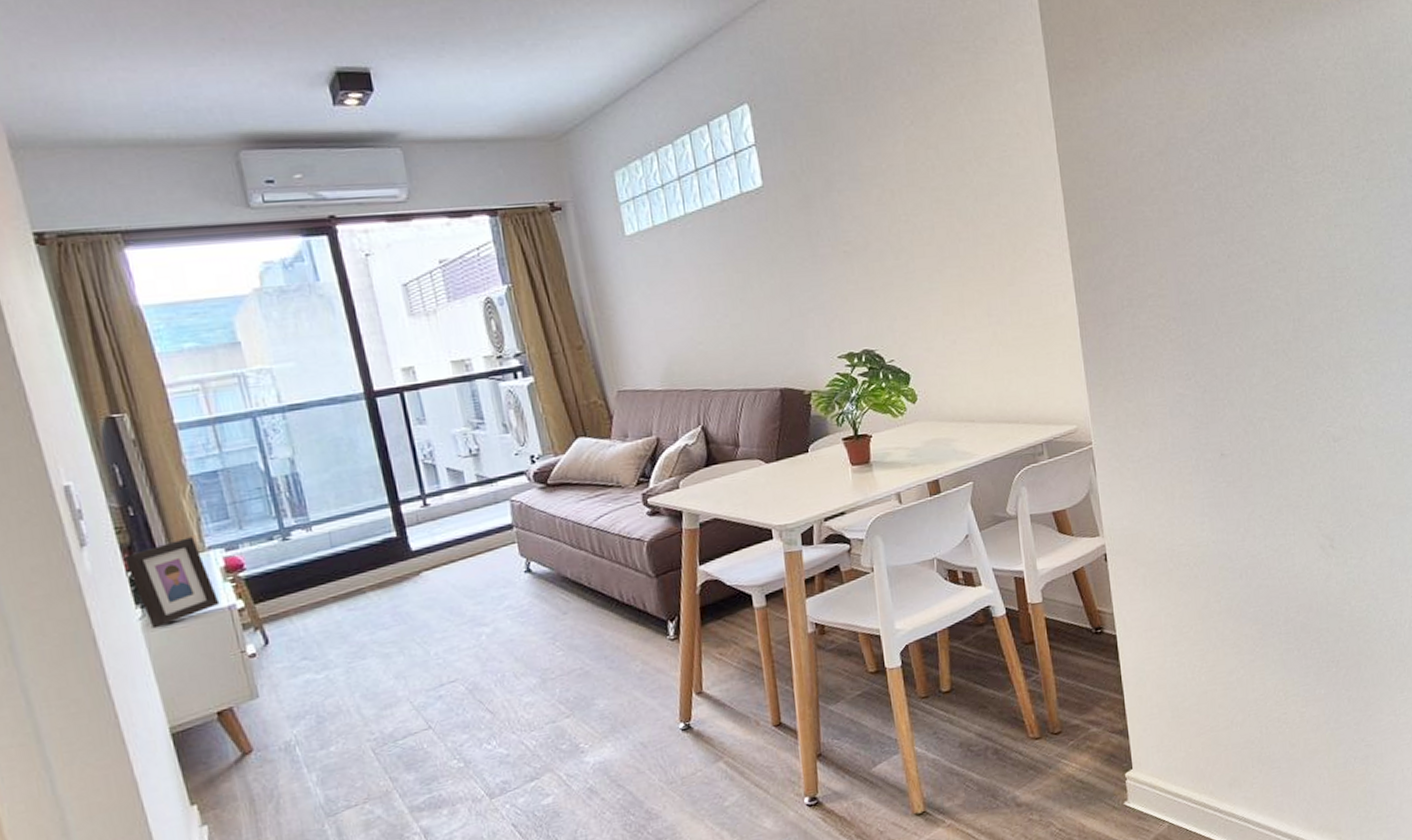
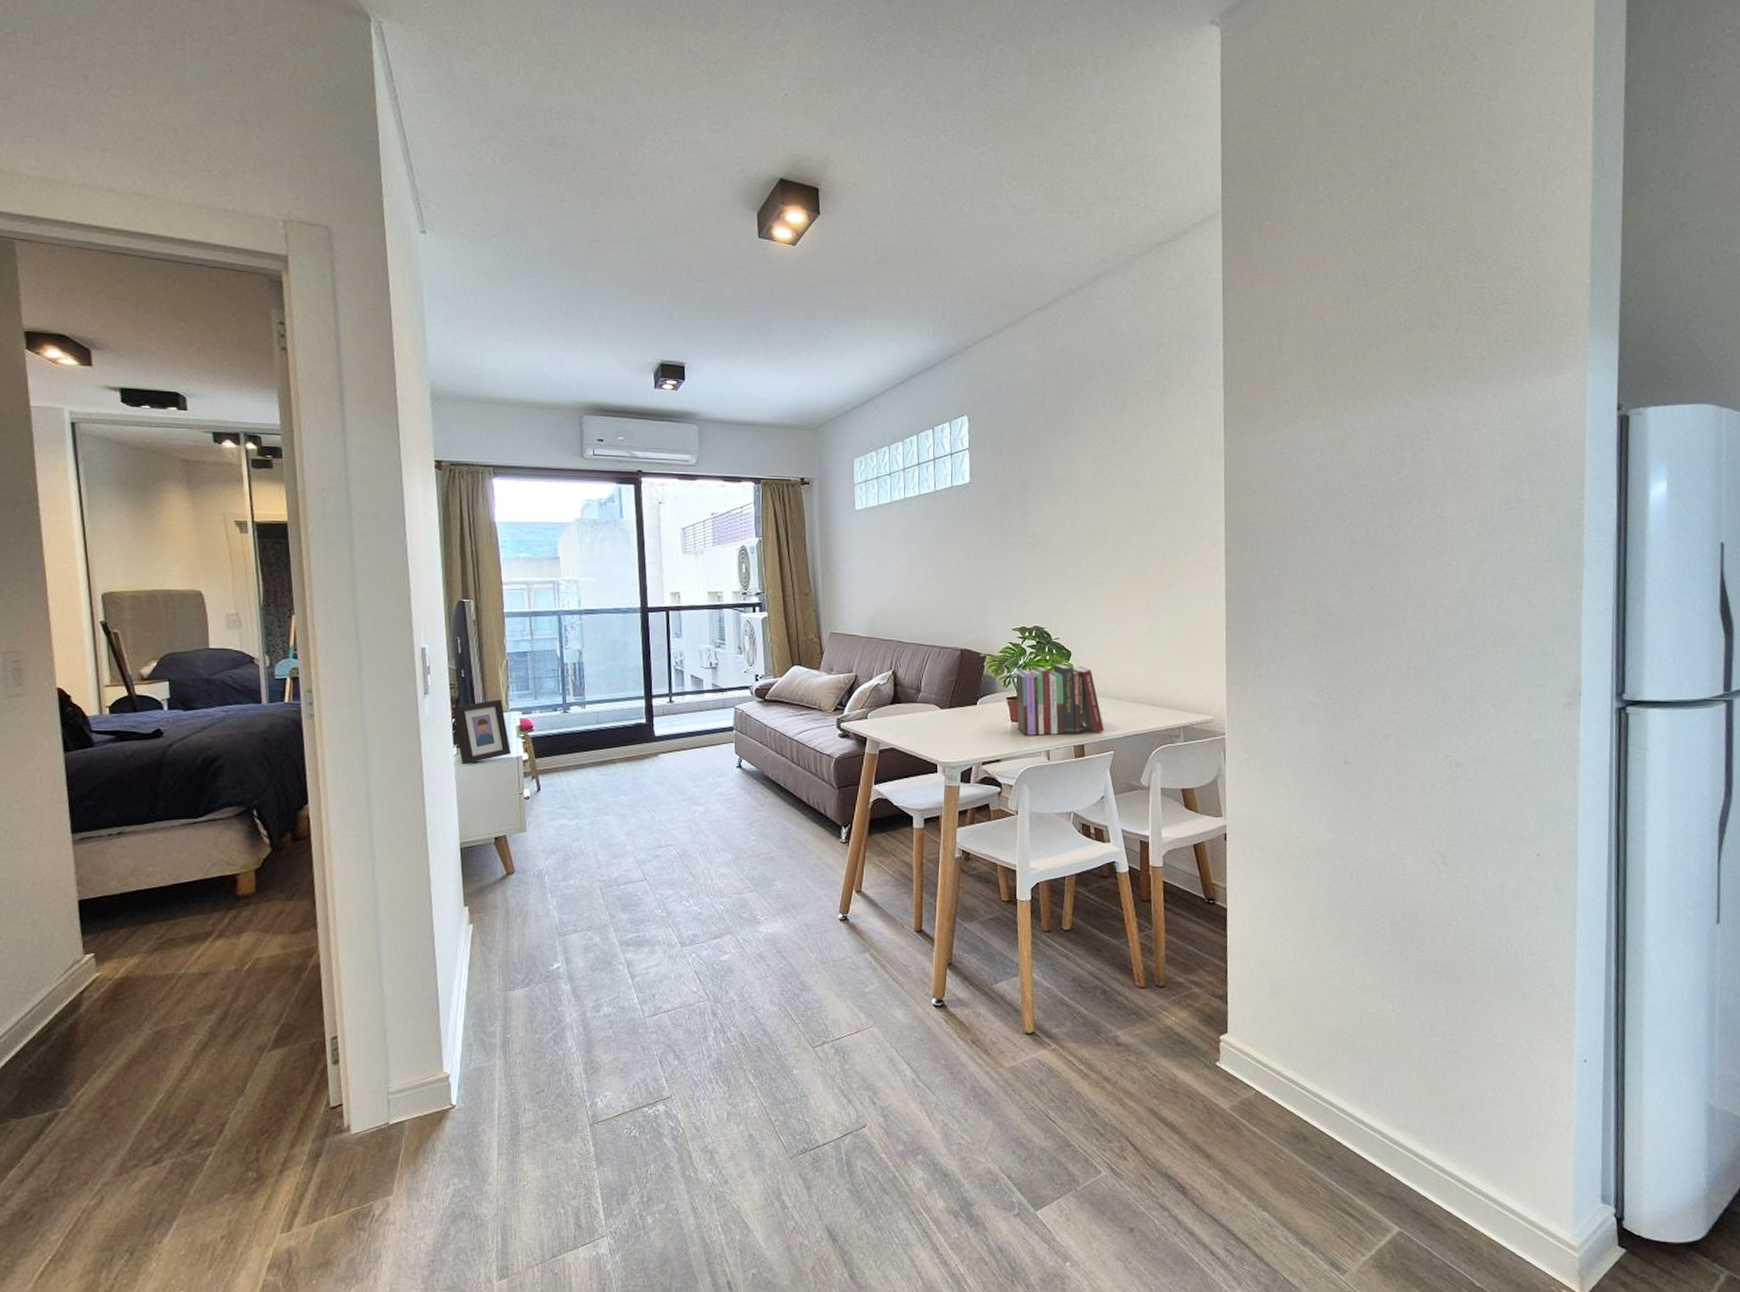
books: none [849,389,959,479] -> present [1015,664,1104,736]

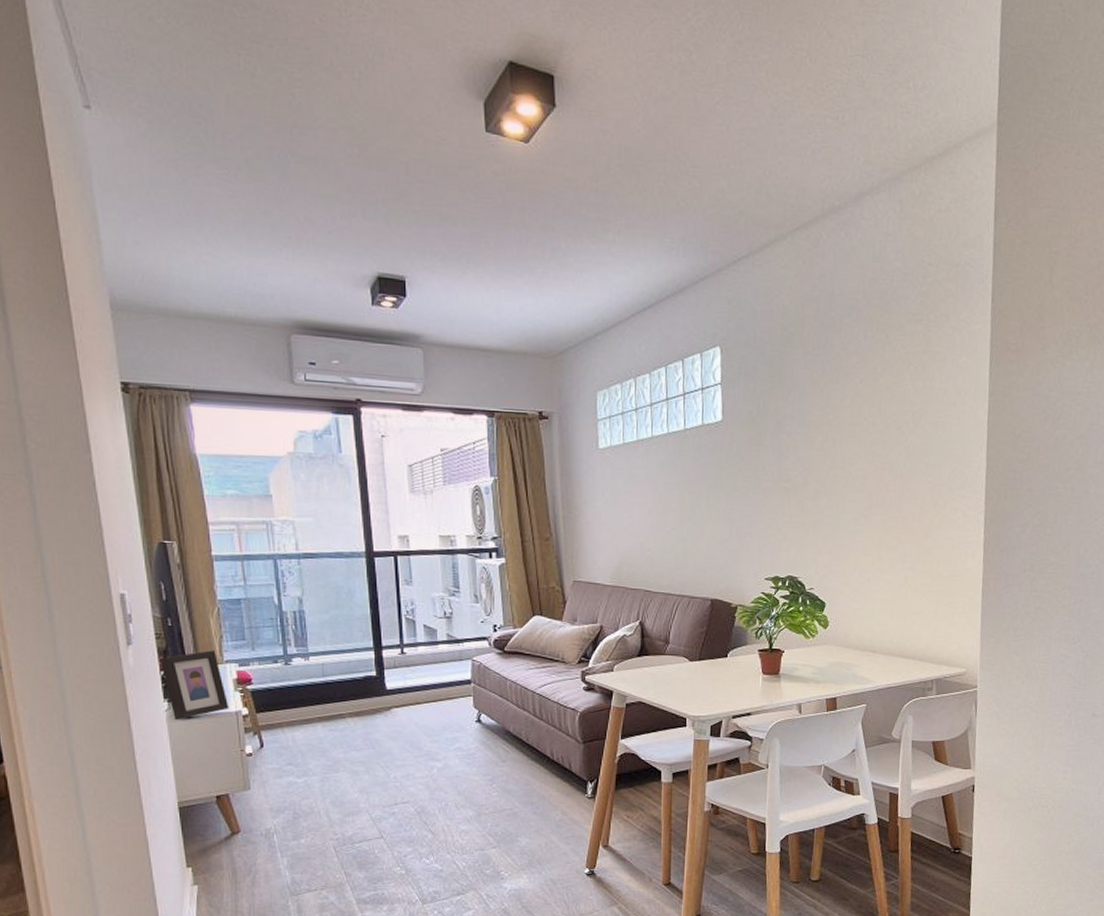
books: present [1015,664,1104,736] -> none [768,615,857,689]

